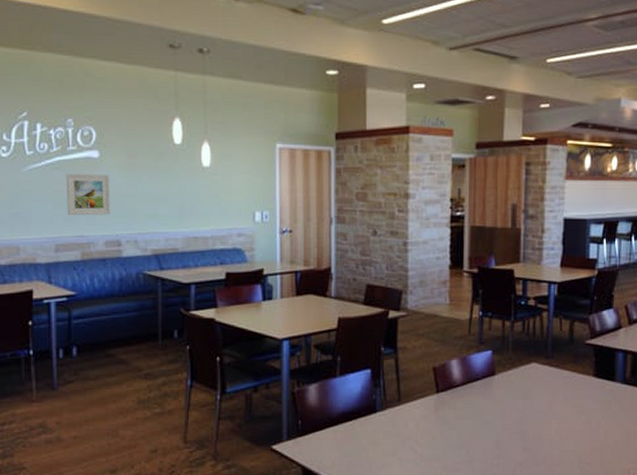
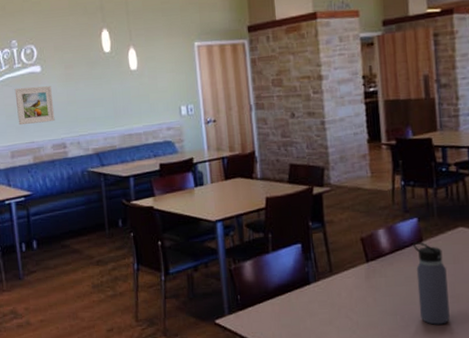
water bottle: none [485,374,516,461] -> present [413,241,450,325]

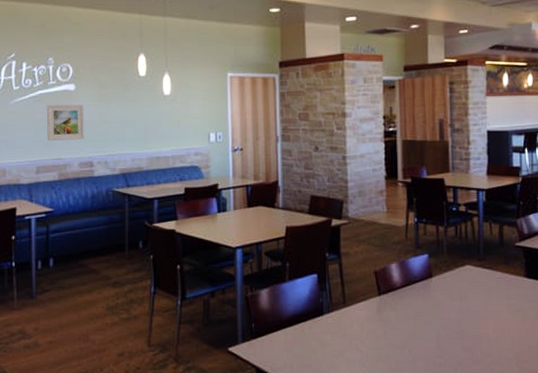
water bottle: present [413,241,450,325] -> none [423,276,455,360]

